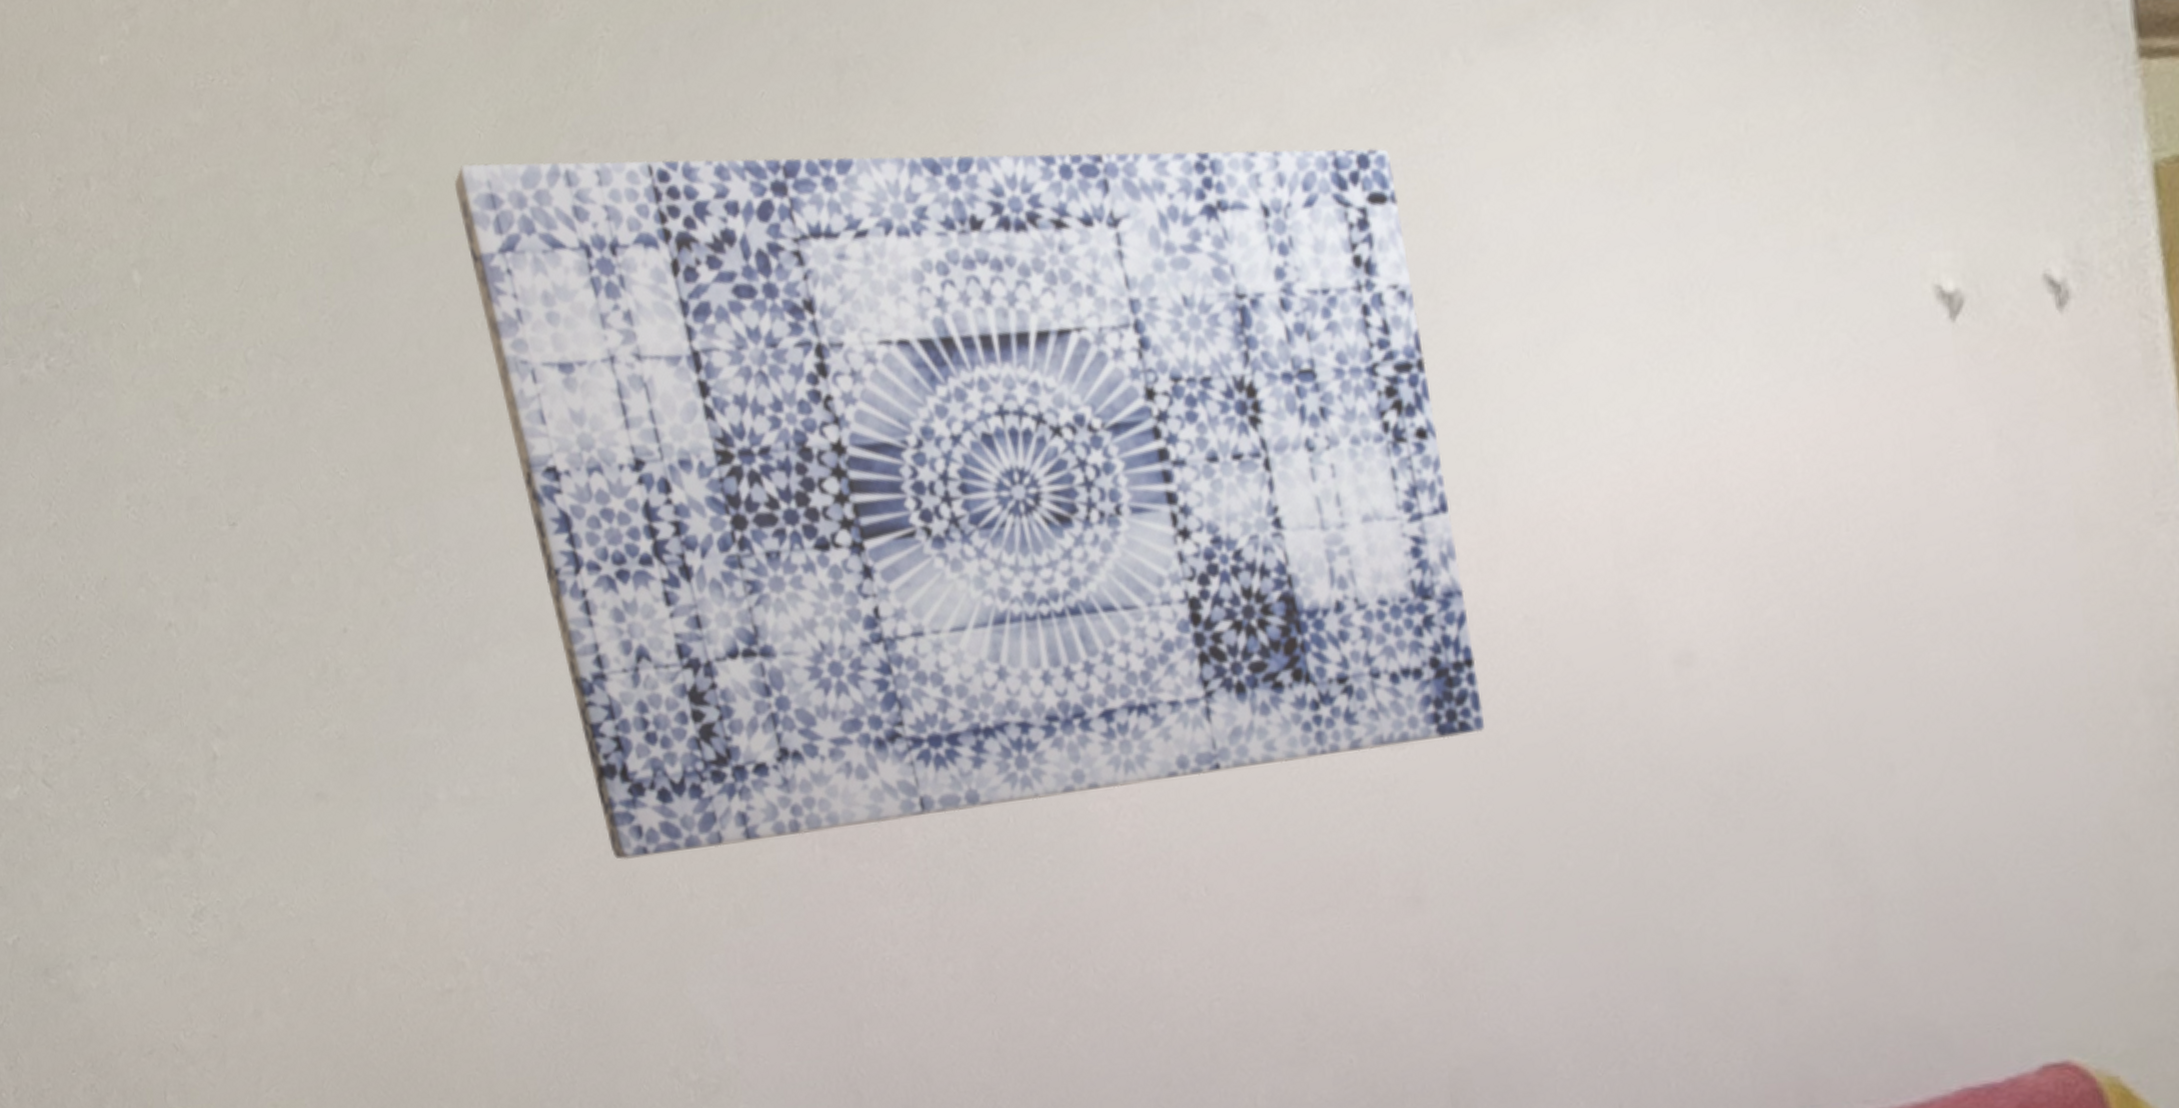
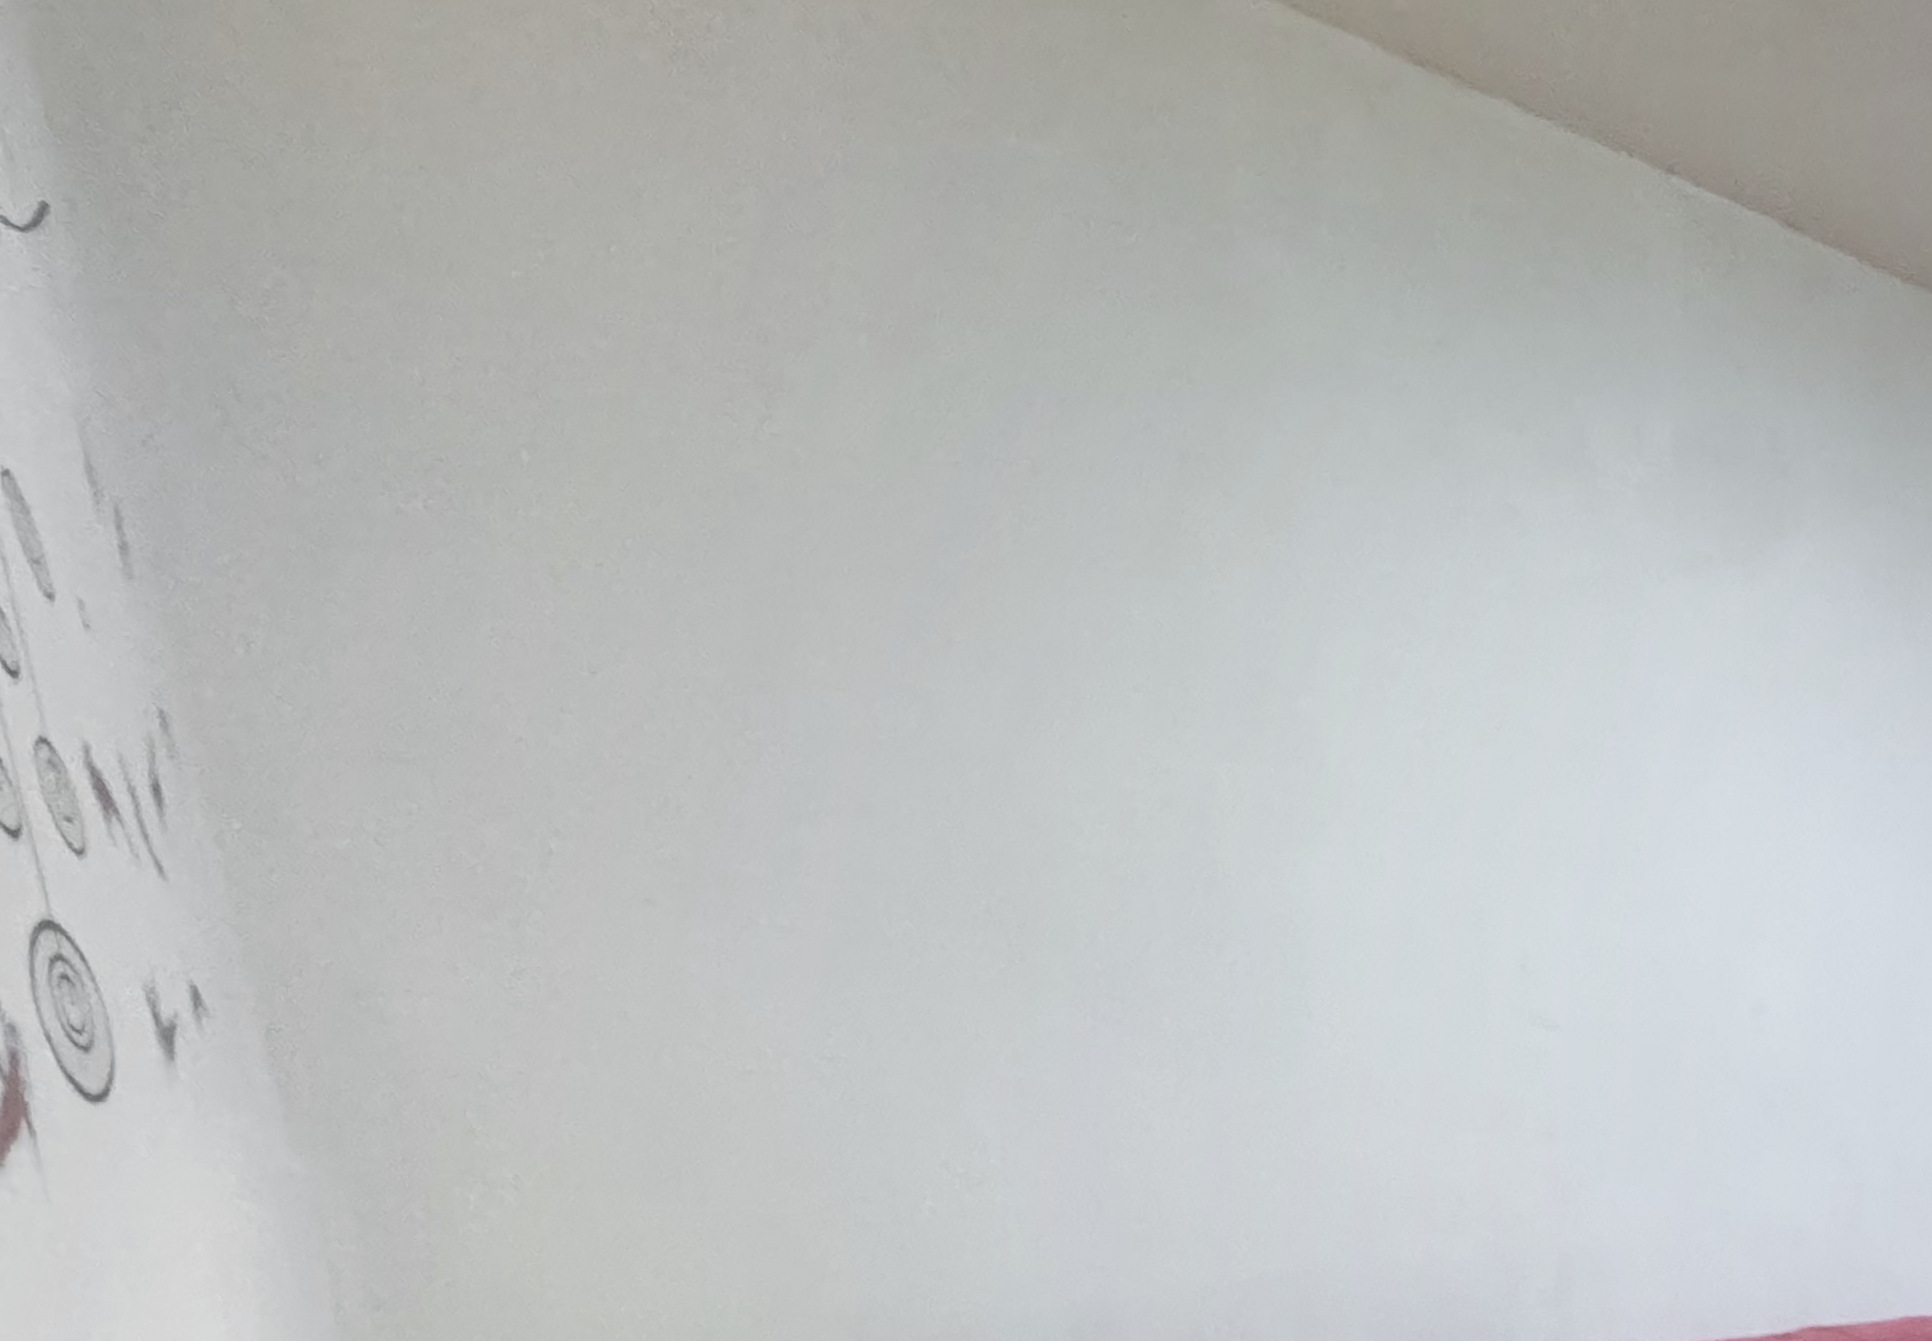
wall art: present [454,148,1485,860] -> none [837,445,1615,1030]

